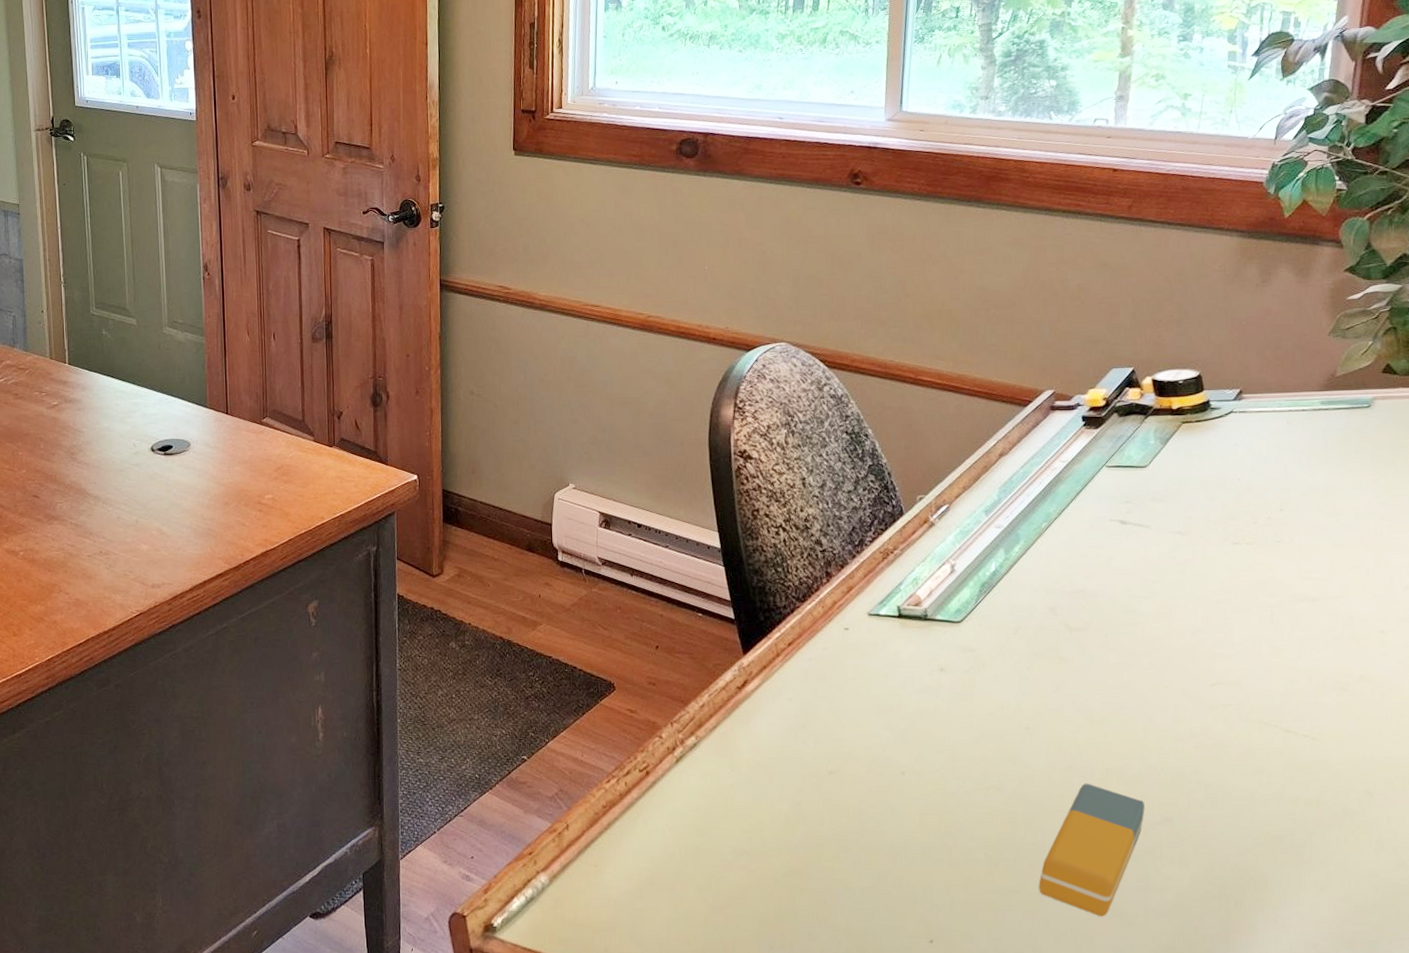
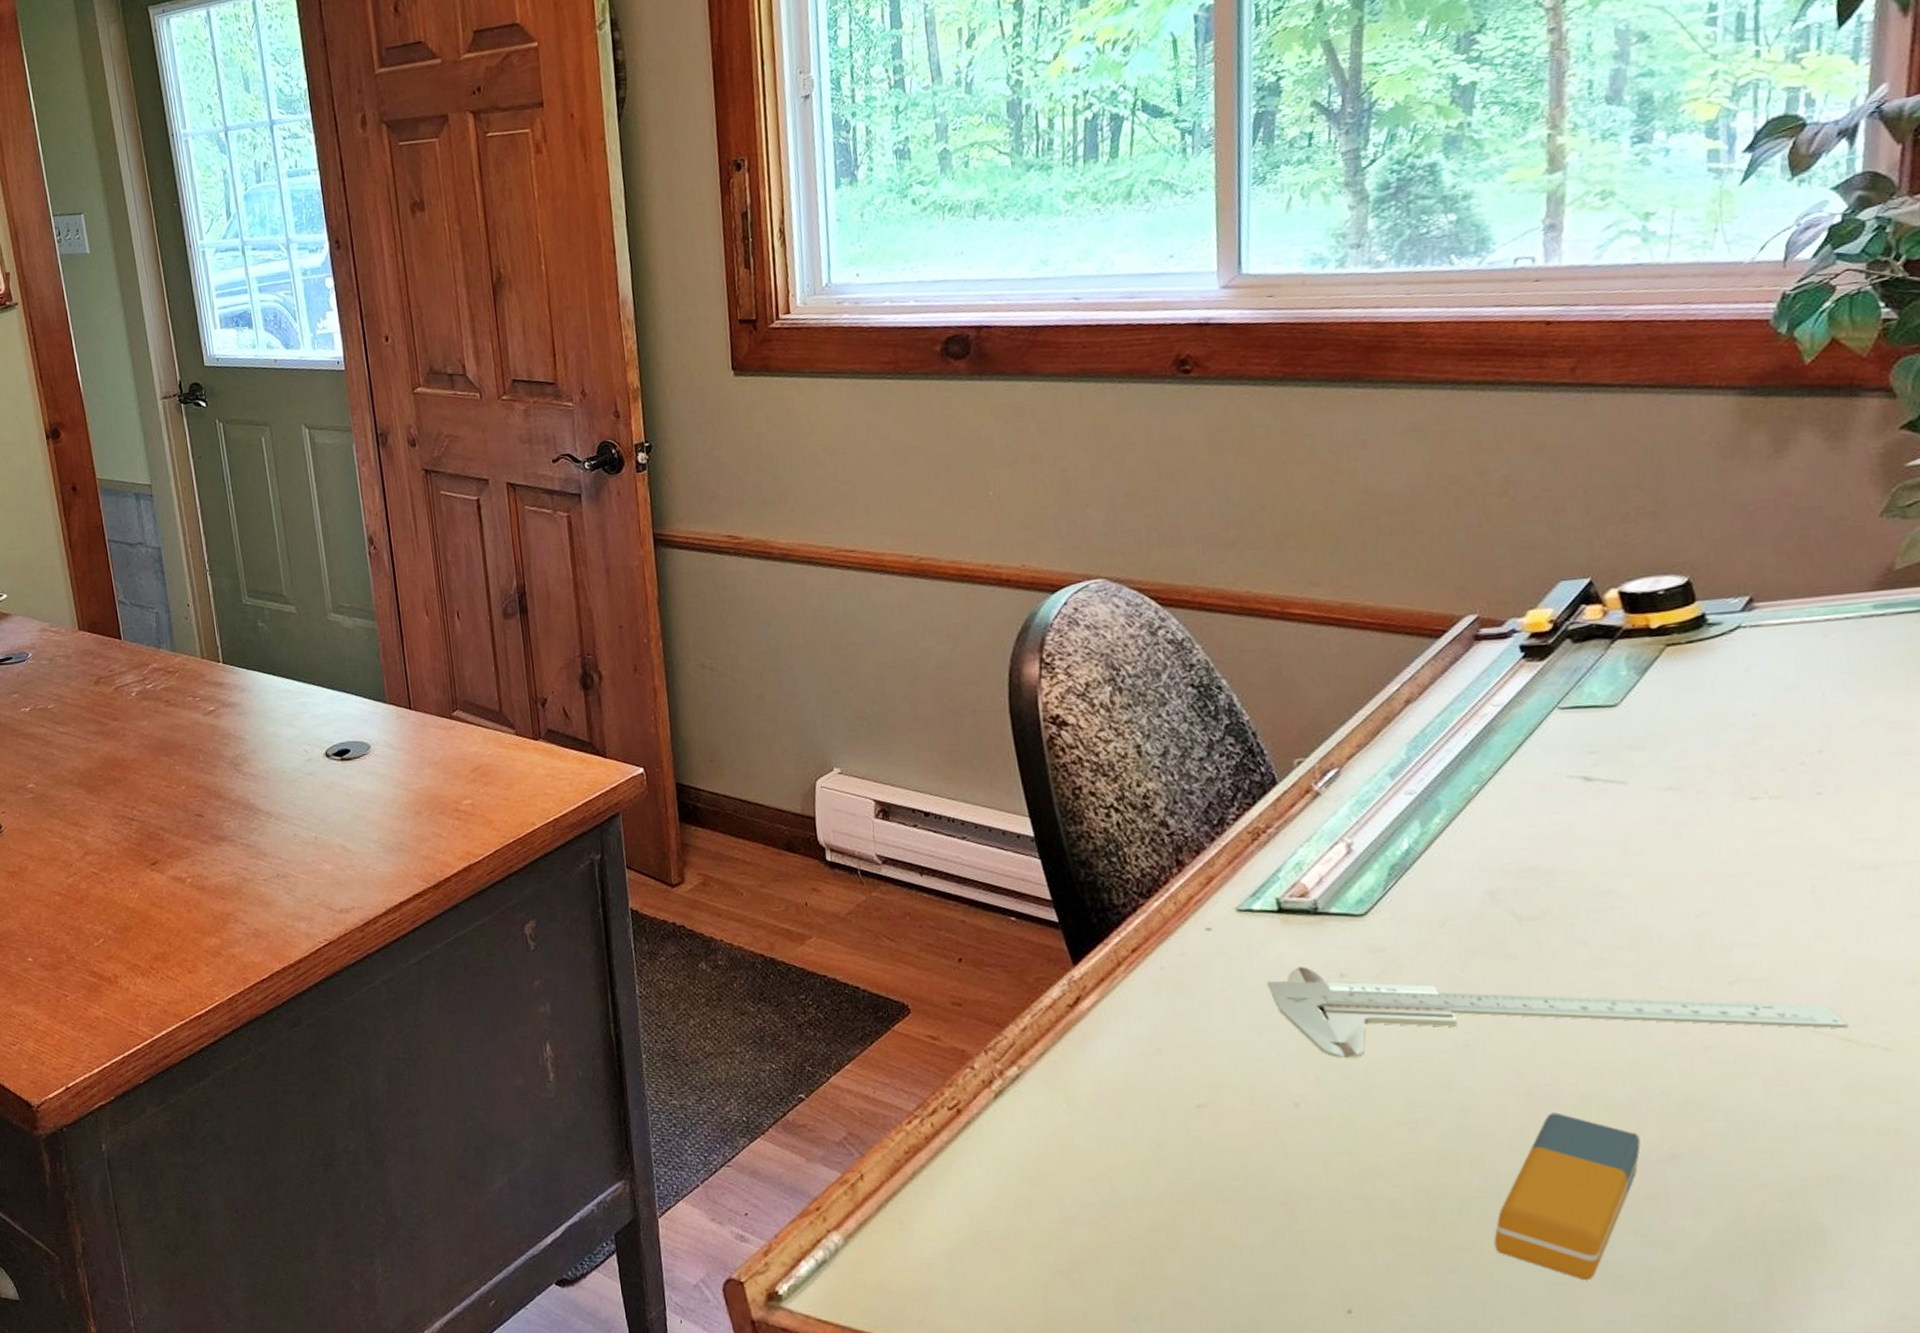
ruler: none [886,662,1290,737] -> present [1266,967,1849,1059]

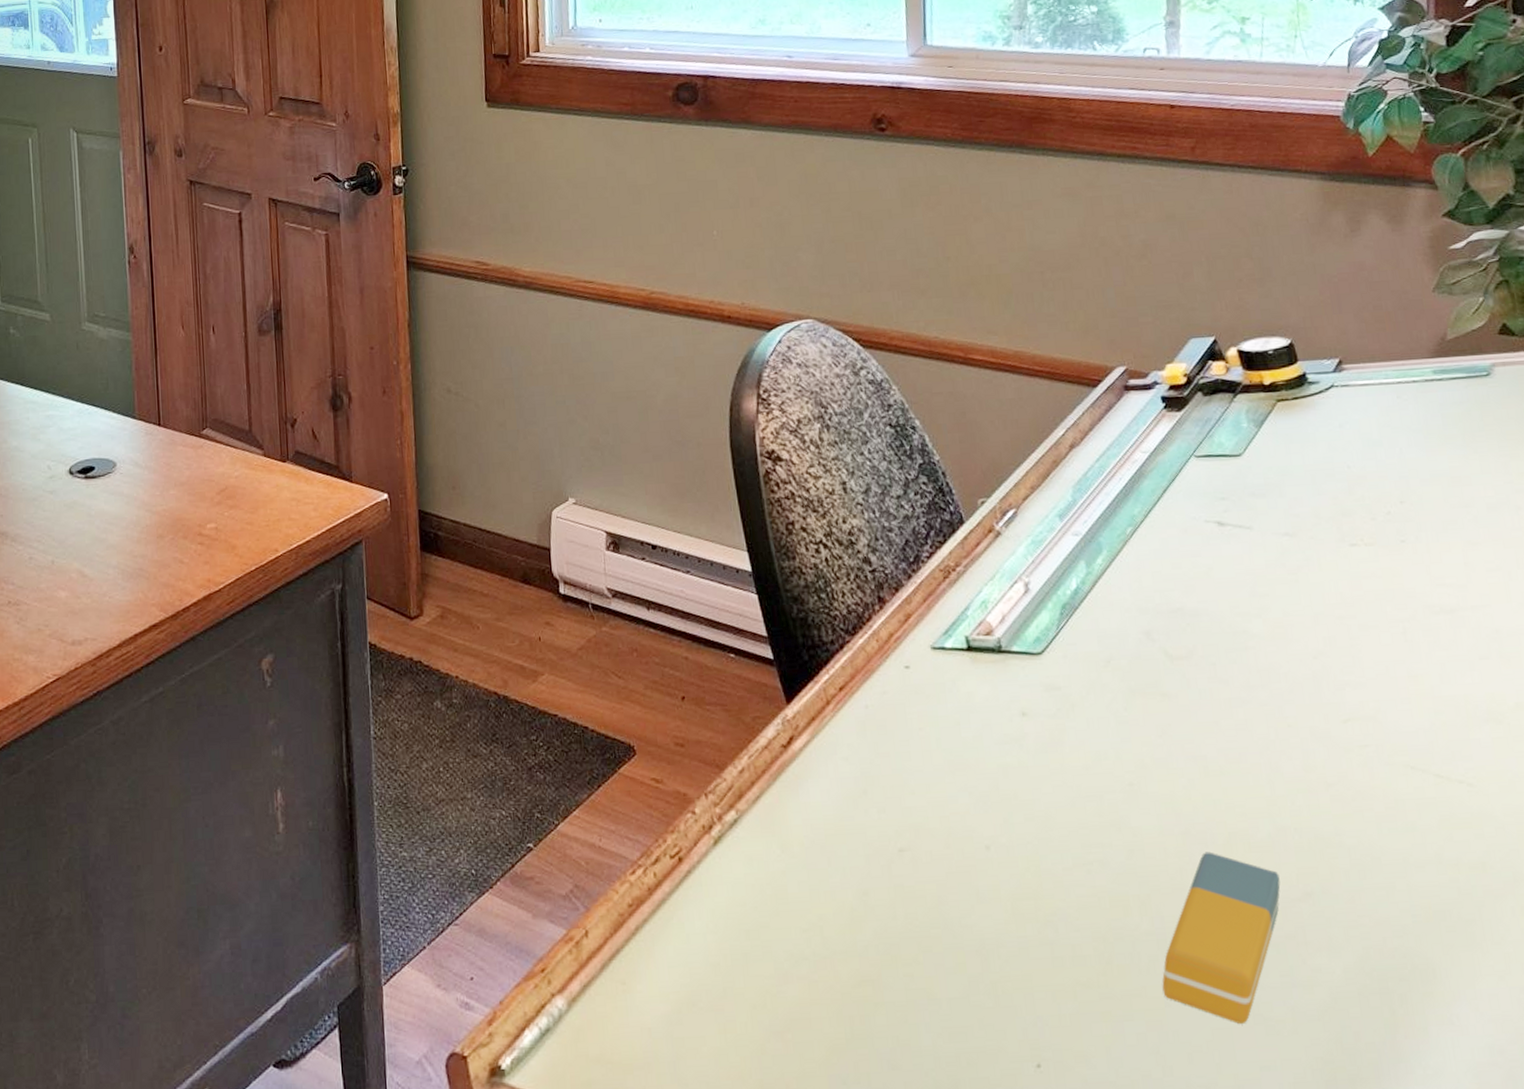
ruler: present [1266,967,1849,1059] -> none [958,705,1441,799]

